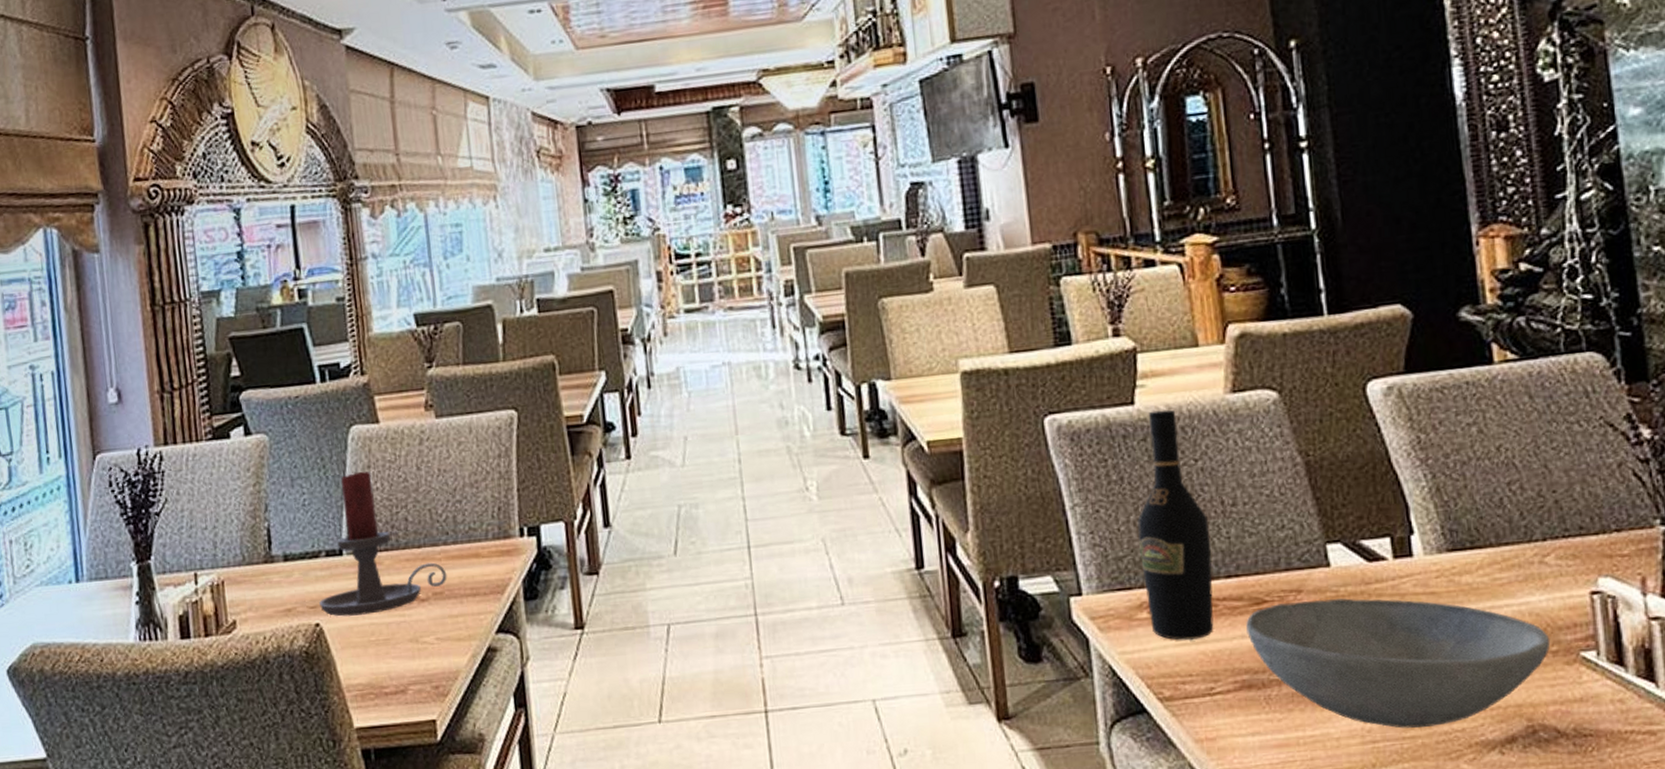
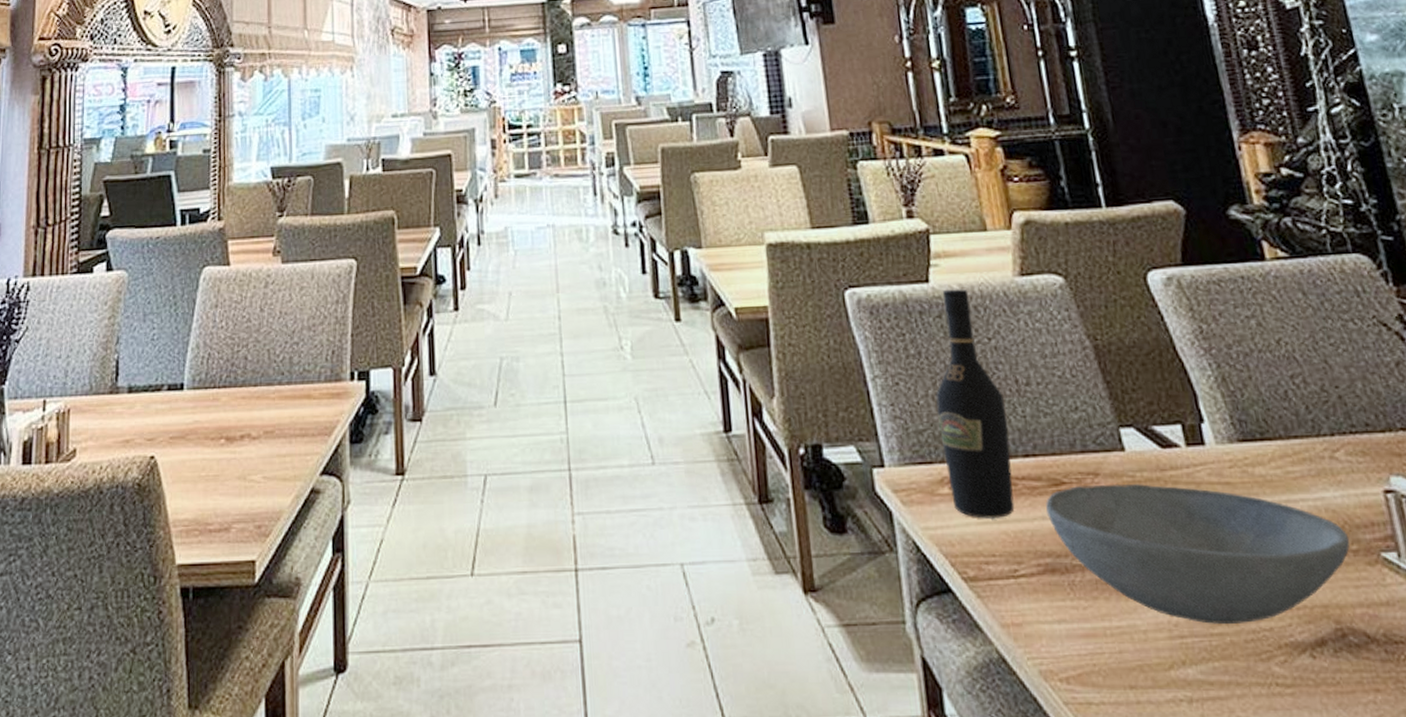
candle holder: present [319,471,447,617] -> none [157,310,279,450]

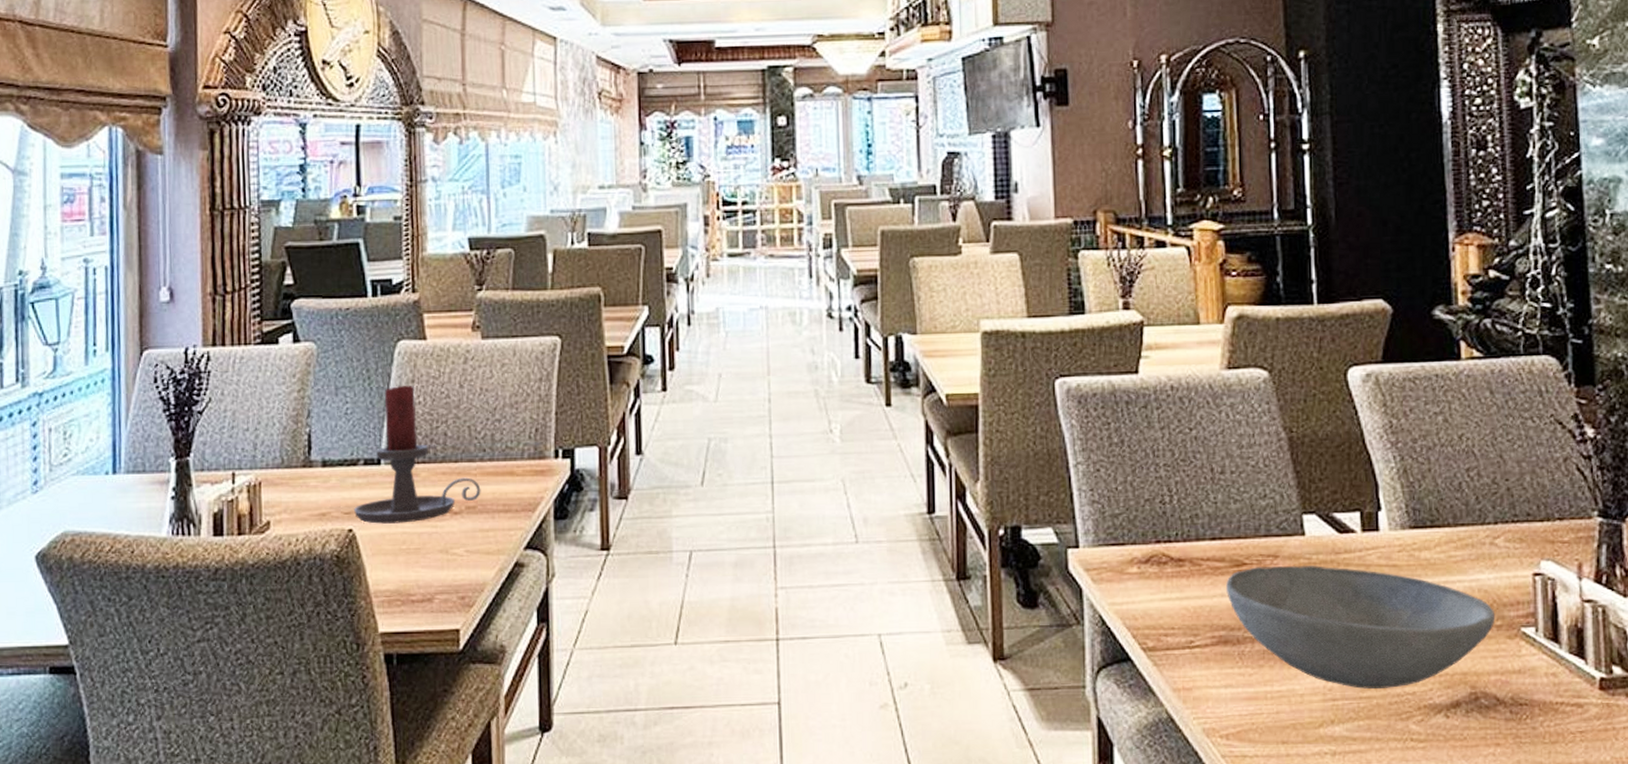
candle holder: none [157,310,279,450] -> present [354,385,481,524]
wine bottle: present [935,289,1015,518] -> none [1134,380,1199,595]

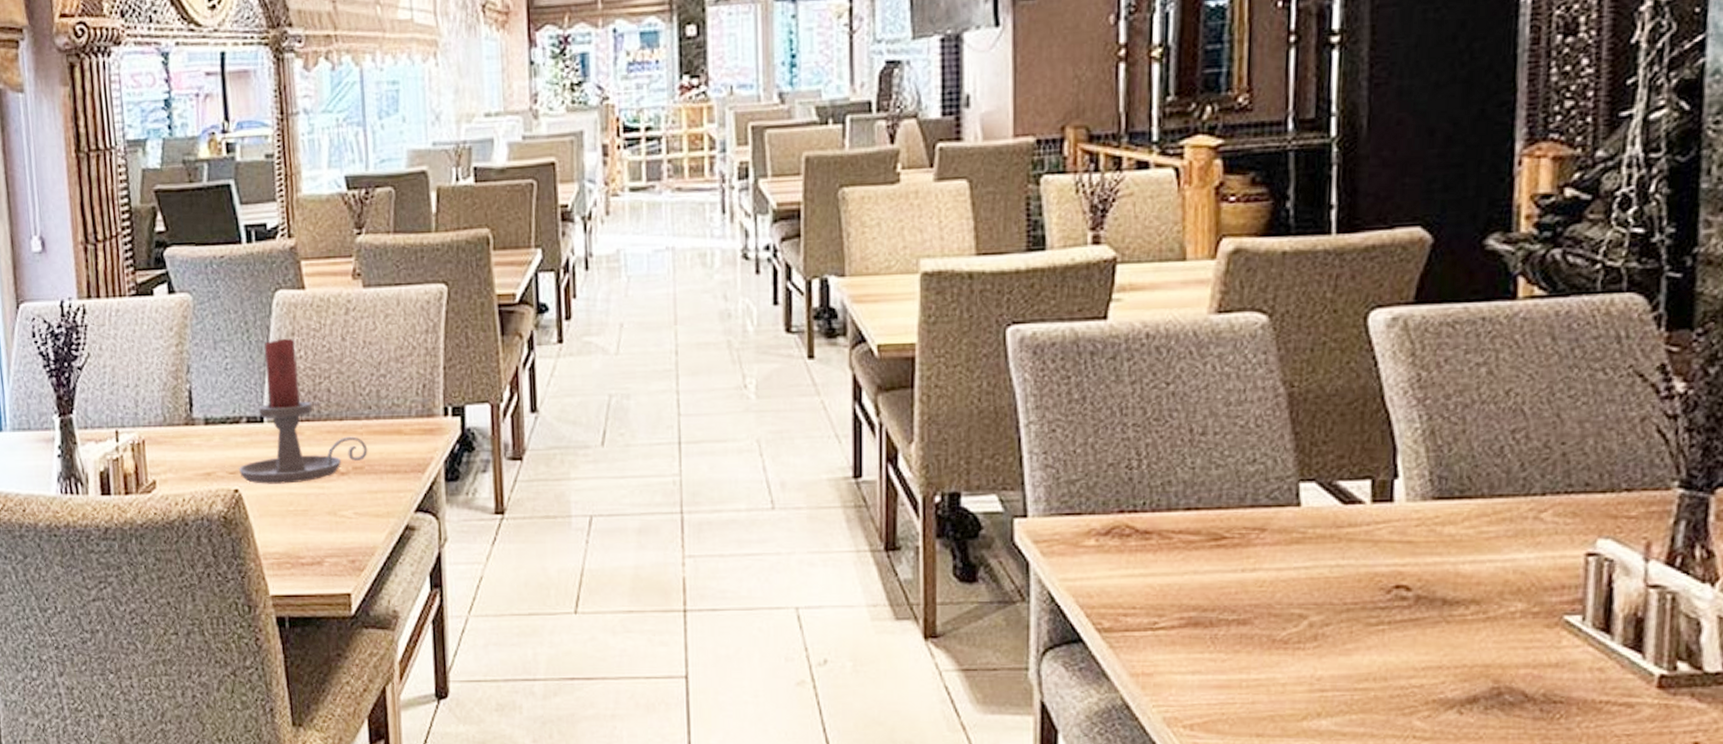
bowl: present [1226,565,1496,689] -> none [1200,539,1533,680]

